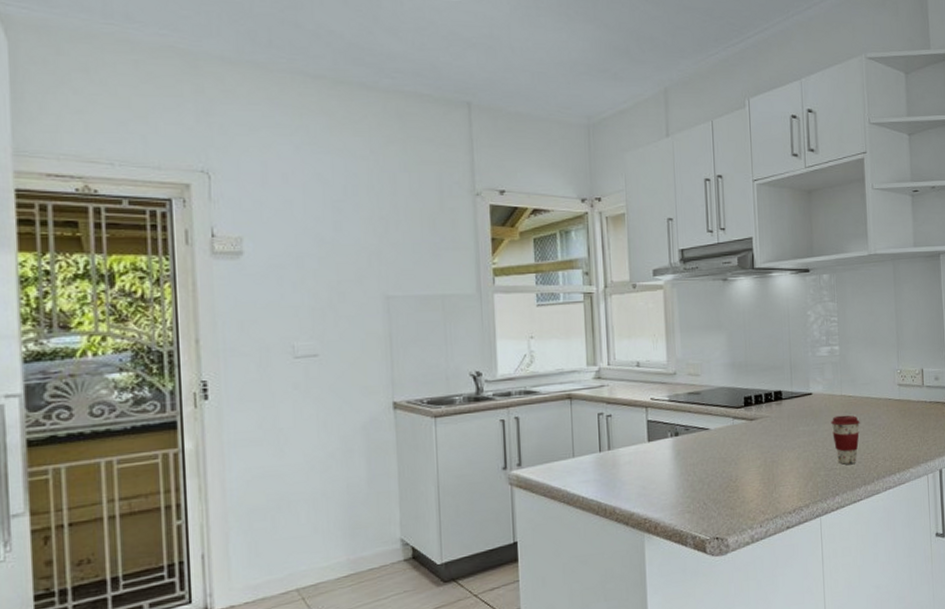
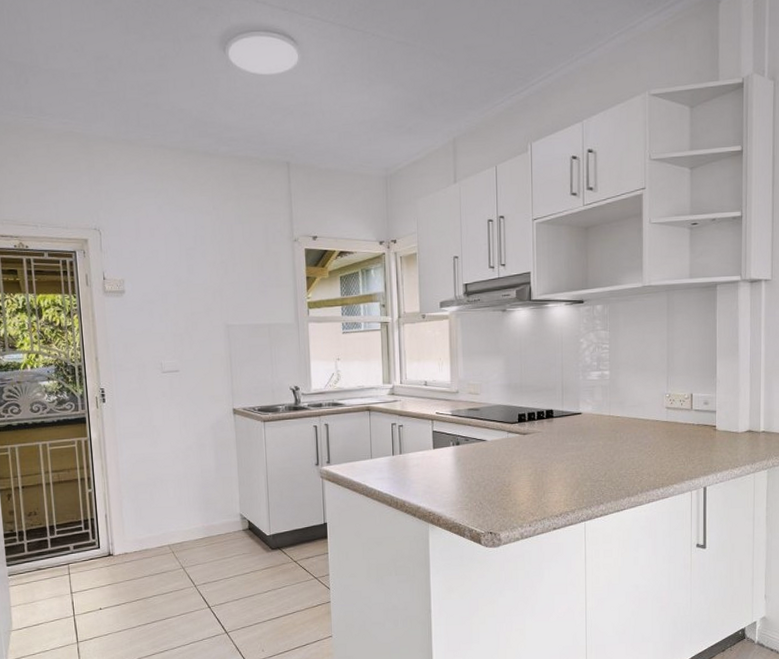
coffee cup: present [831,415,860,465] -> none [598,433,627,477]

